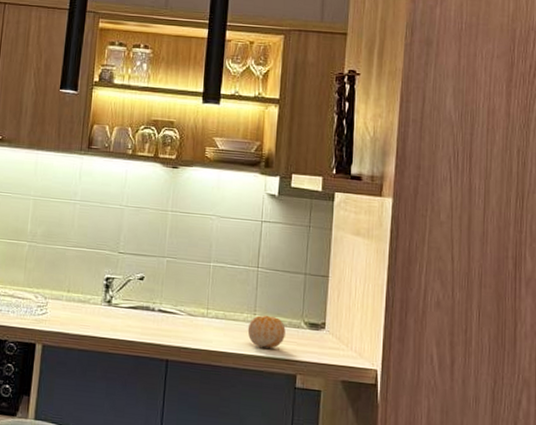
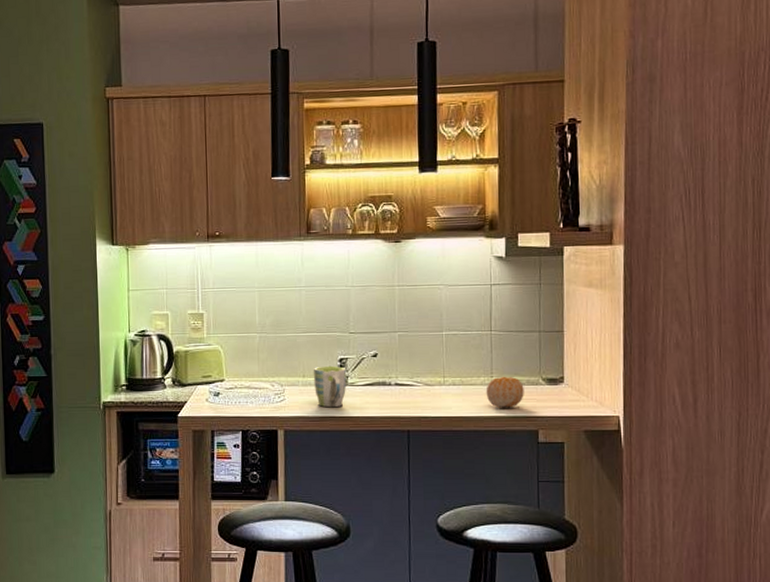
mug: none [78,283,112,327] -> present [313,365,347,408]

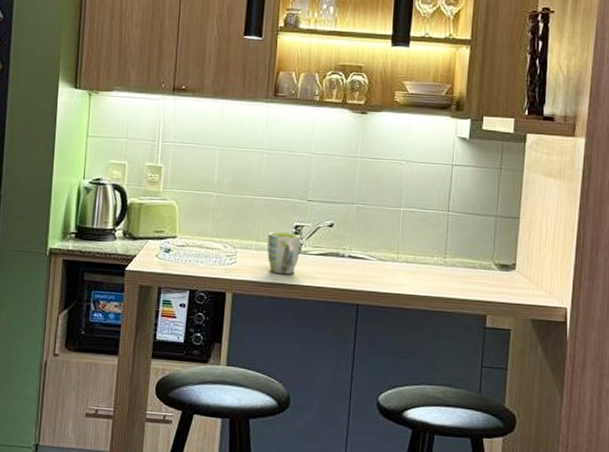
fruit: present [486,376,524,408] -> none [438,257,476,290]

